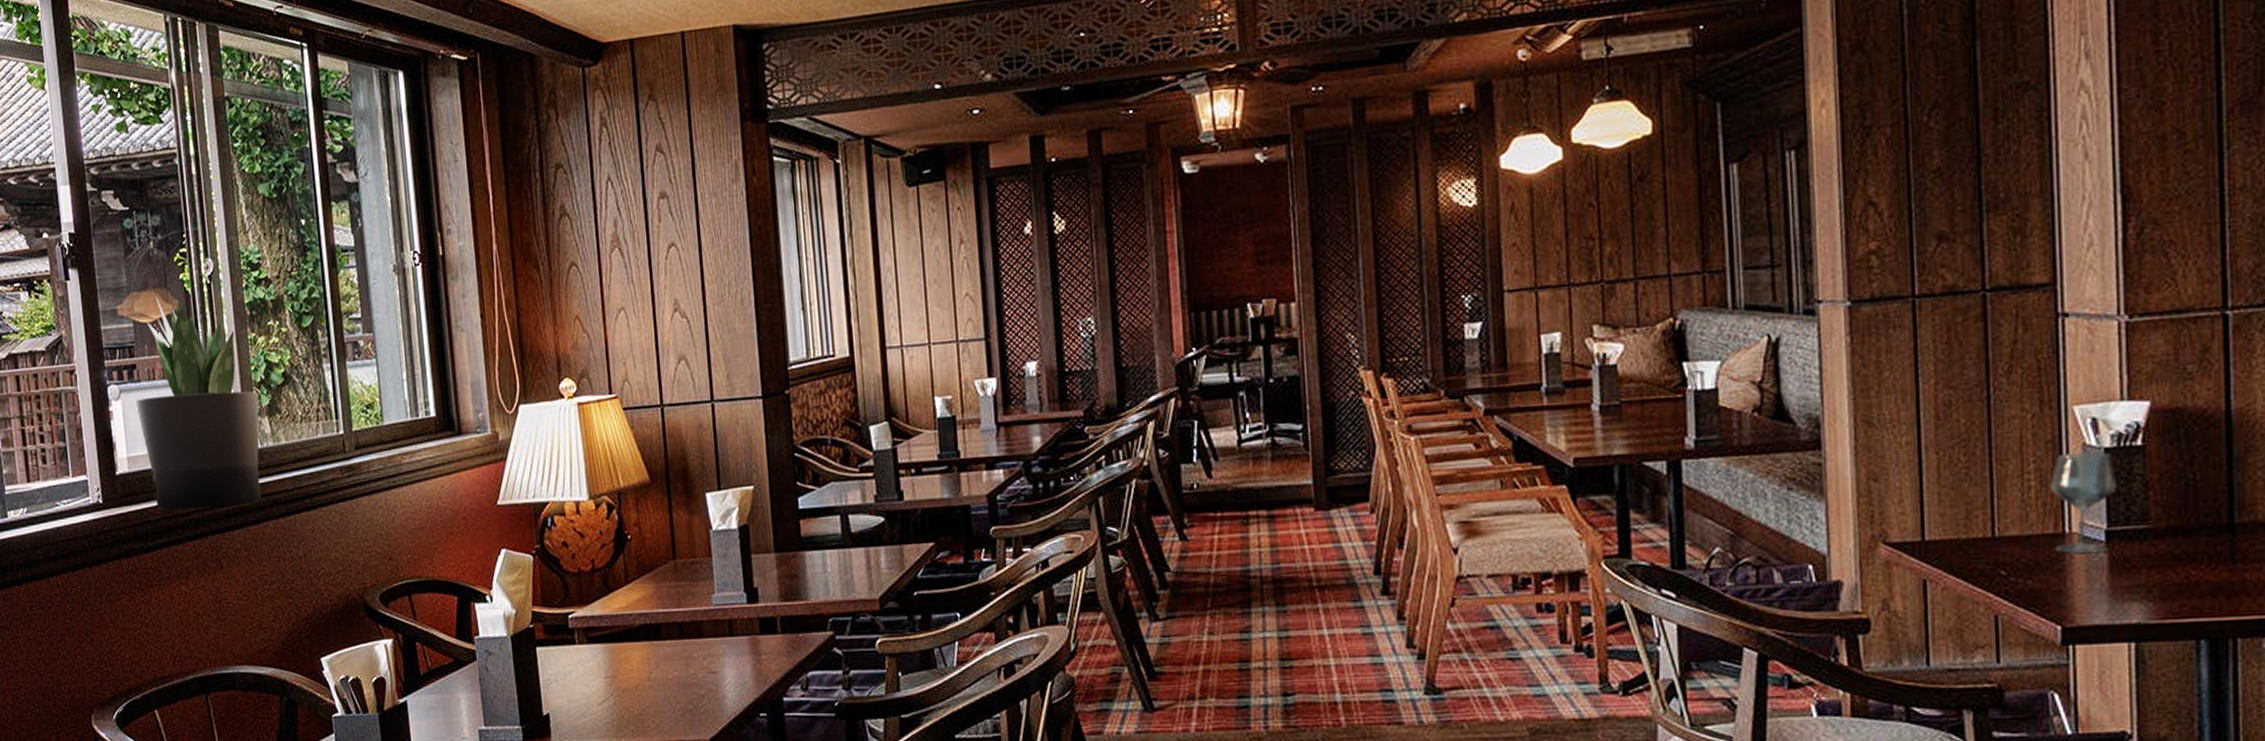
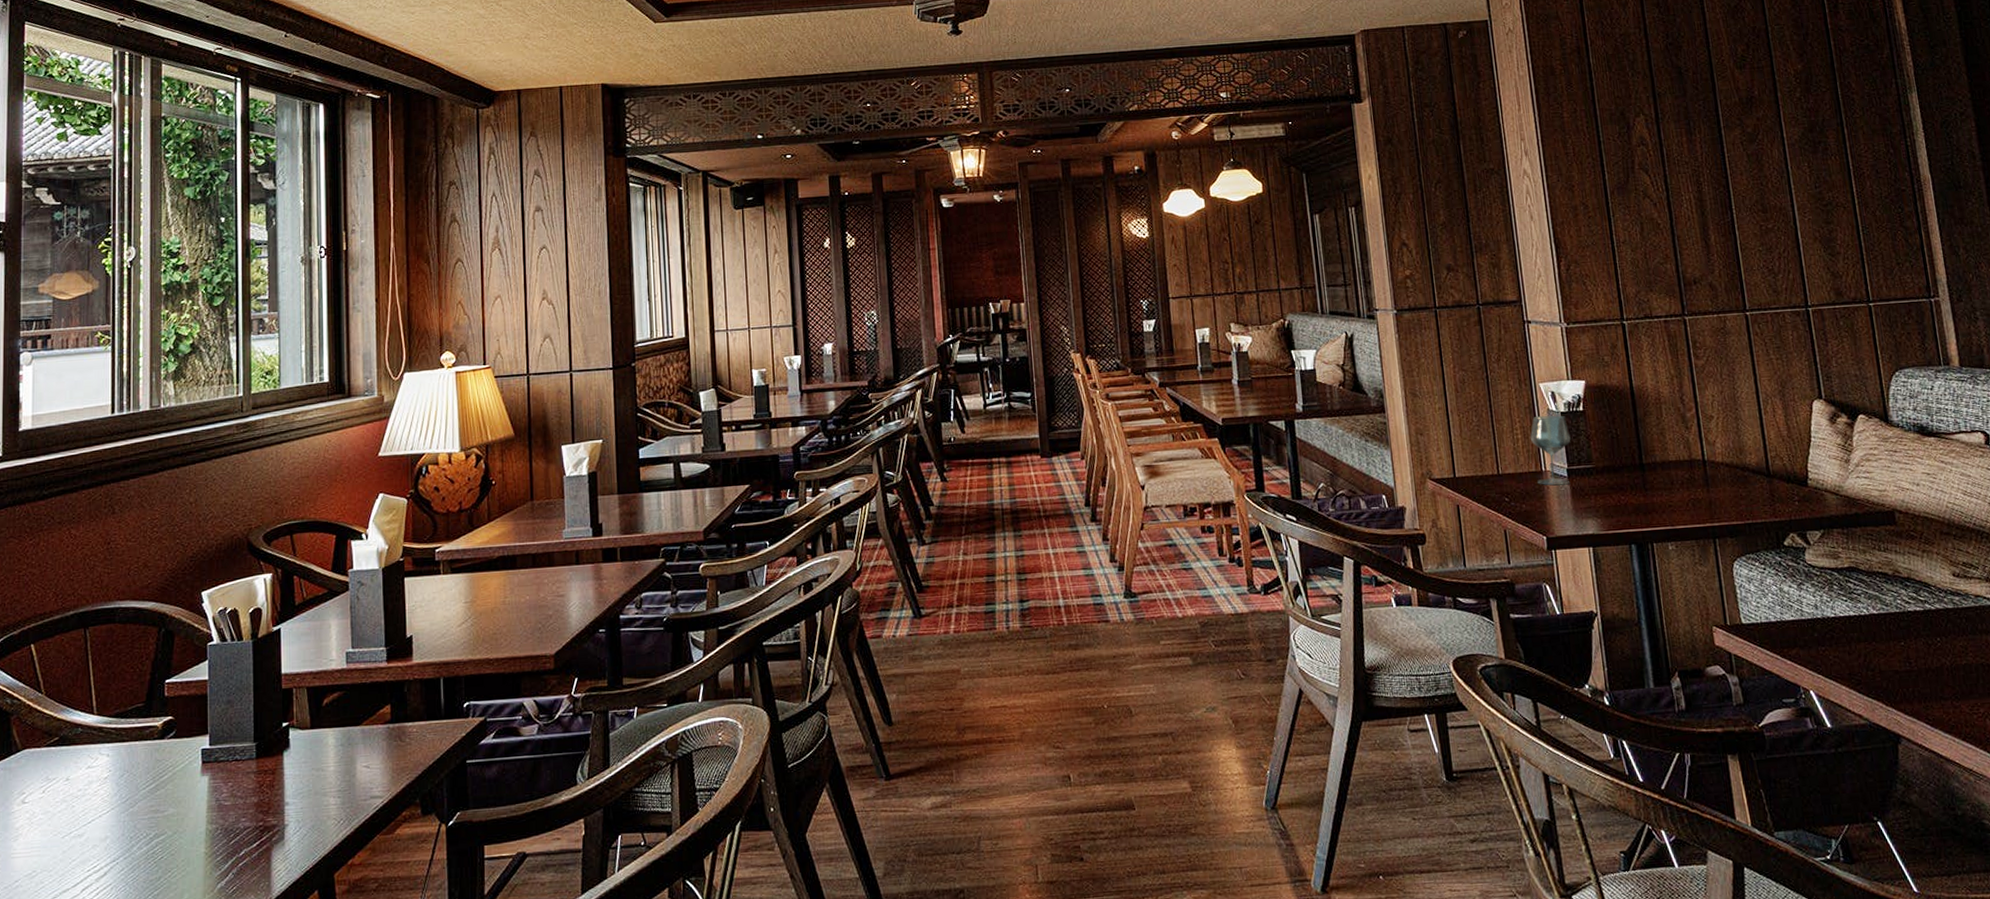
planter: present [134,297,262,512] -> none [45,278,166,464]

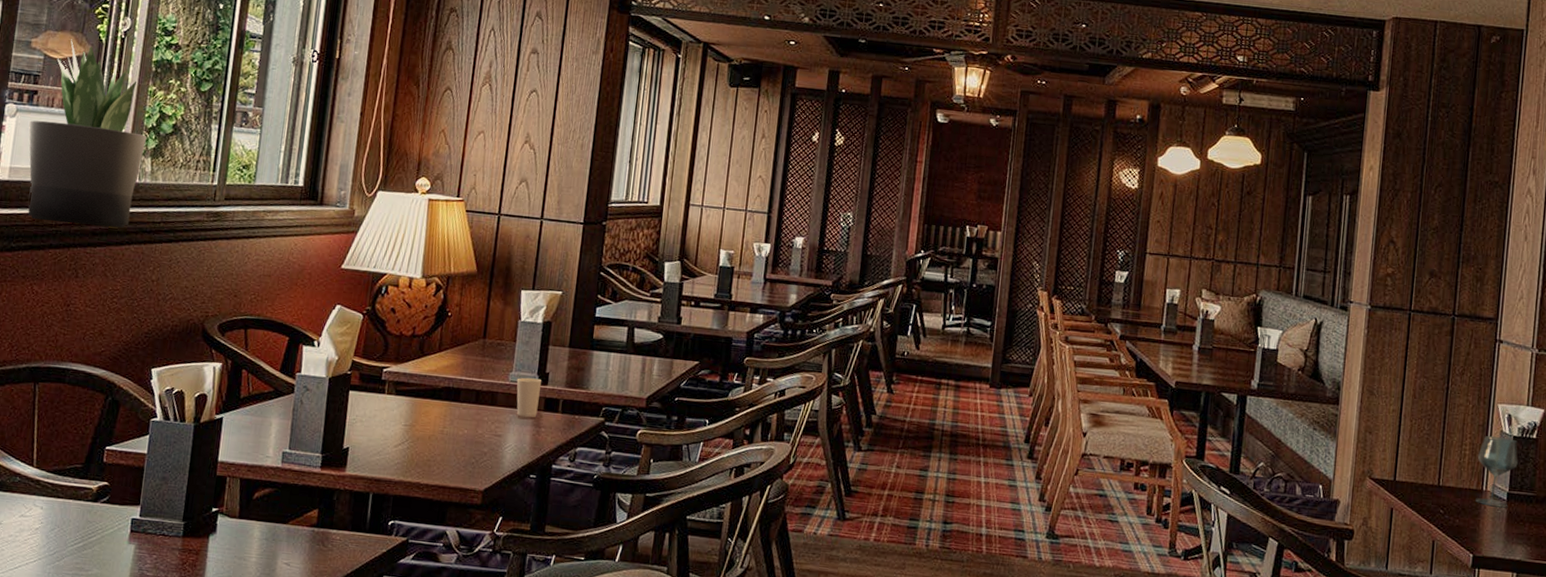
planter: none [45,278,166,464] -> present [27,39,147,228]
cup: none [571,531,597,575] -> present [516,377,541,420]

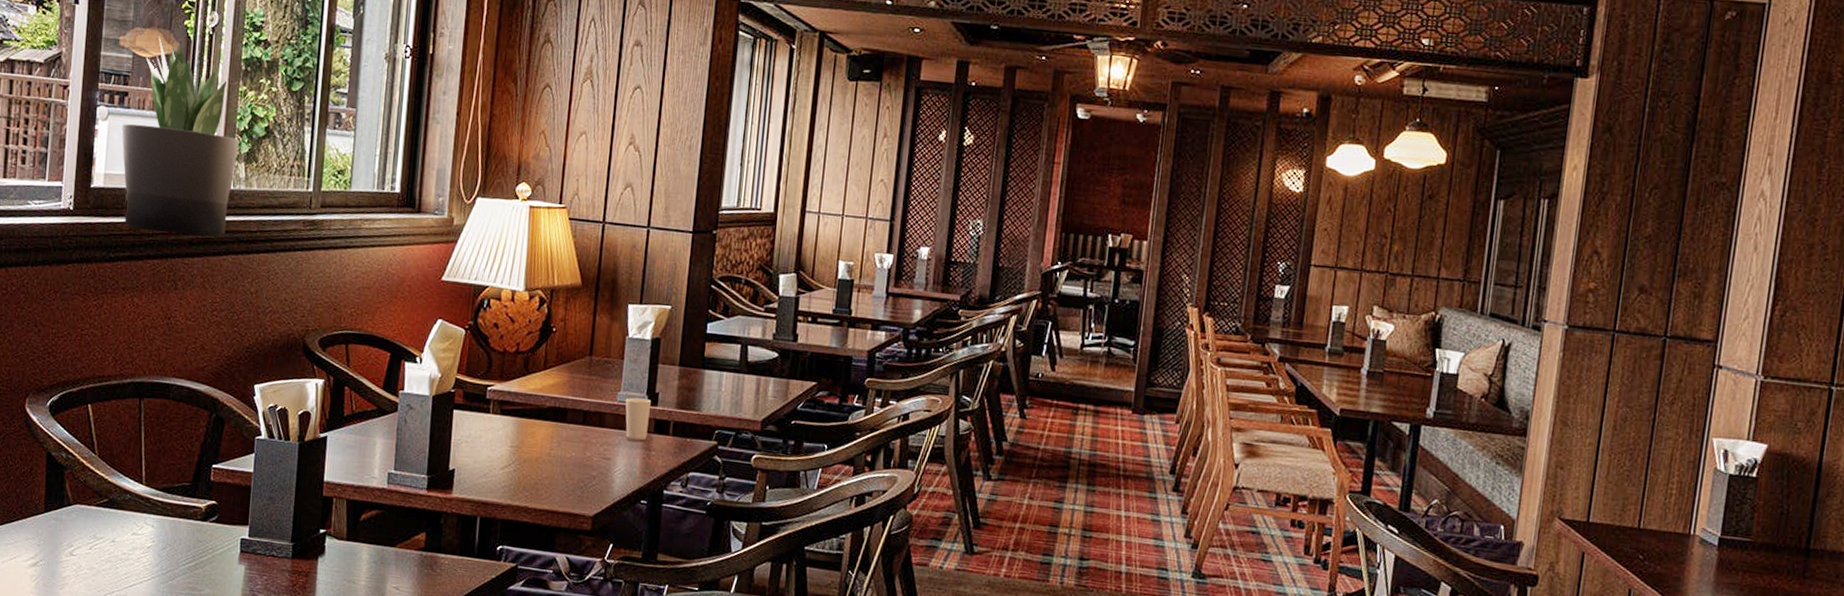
wine glass: present [1476,435,1519,508] -> none [1681,473,1734,555]

